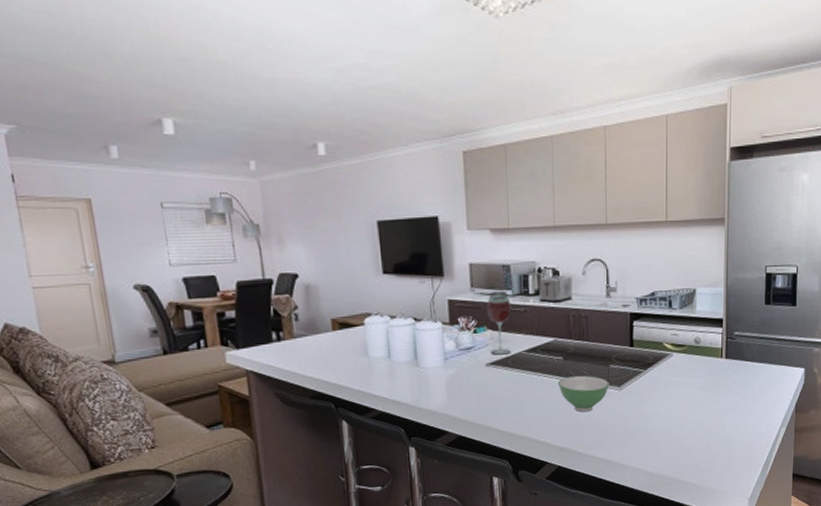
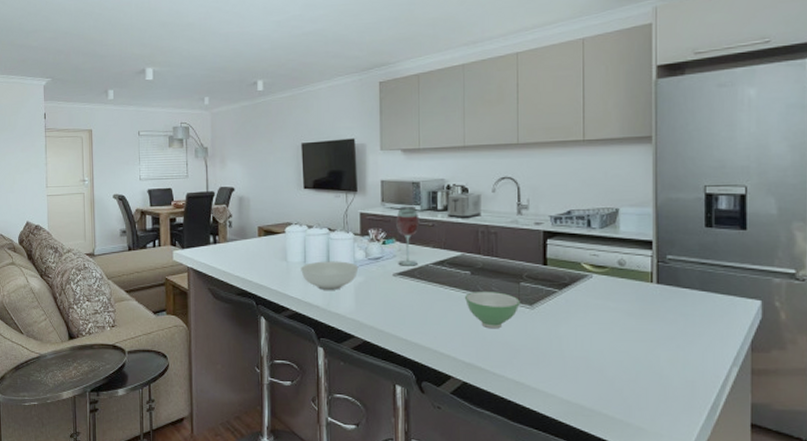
bowl: none [385,353,450,386] -> present [301,261,359,290]

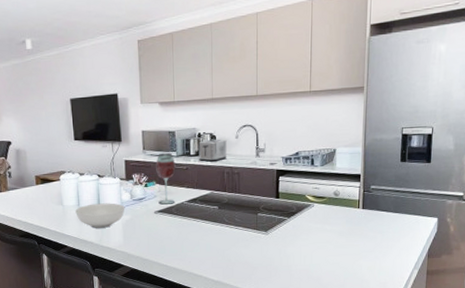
bowl: present [464,291,520,329] -> none [213,221,257,252]

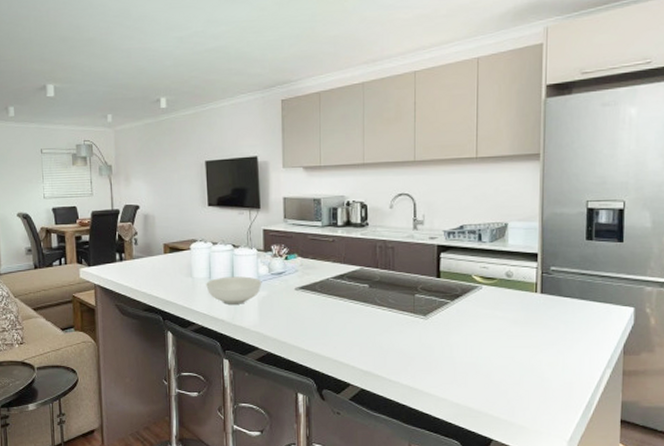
wineglass: present [156,152,176,205] -> none [298,222,321,280]
toaster: present [197,139,227,163] -> none [346,208,380,235]

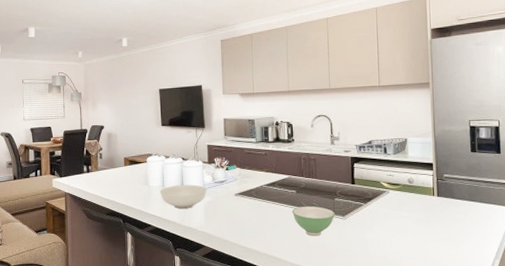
bowl: none [362,303,415,339] -> present [291,205,335,236]

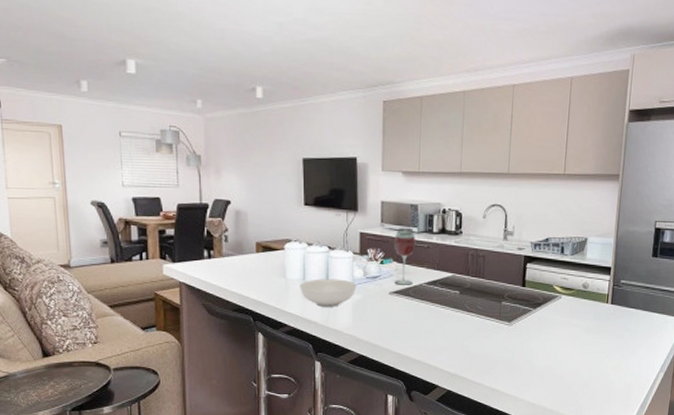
wineglass: none [236,138,255,187] -> present [394,227,416,285]
bowl: present [291,205,335,236] -> none [452,309,500,343]

